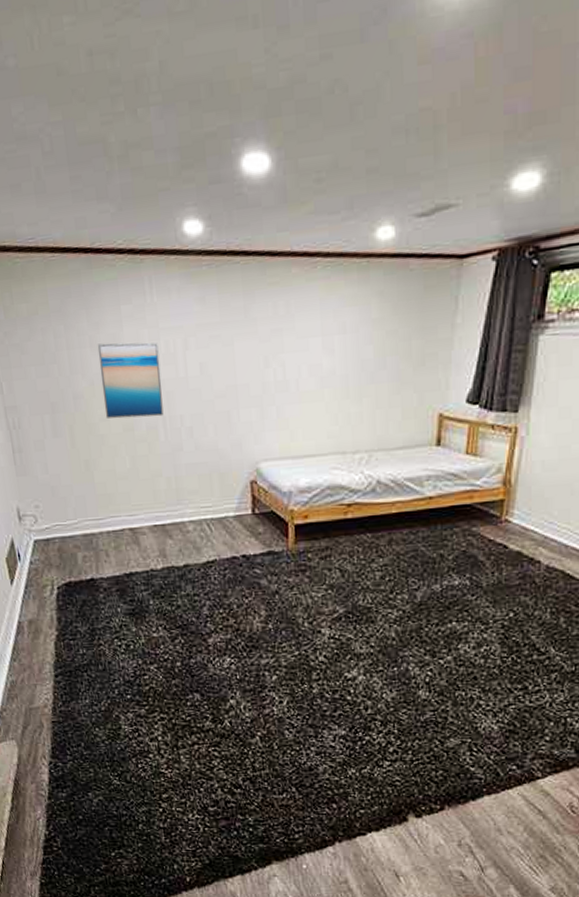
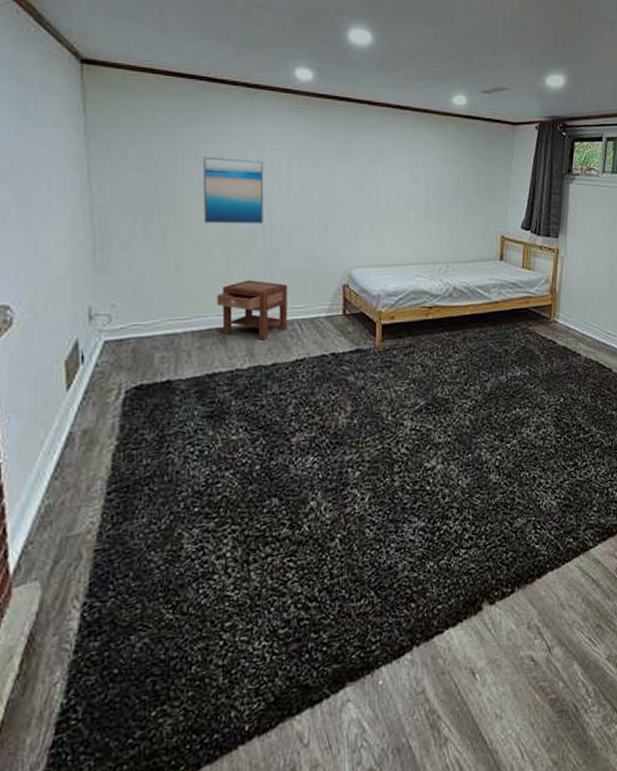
nightstand: none [126,478,197,541] -> present [217,280,288,340]

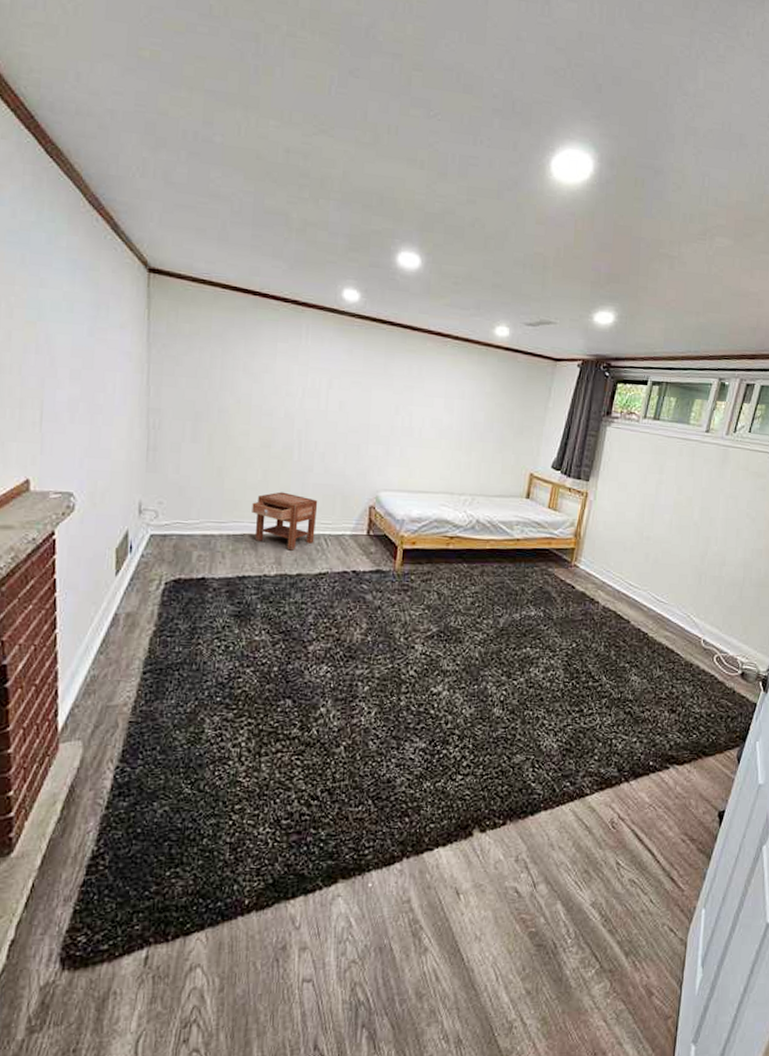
wall art: present [202,157,264,225] -> none [246,370,305,440]

